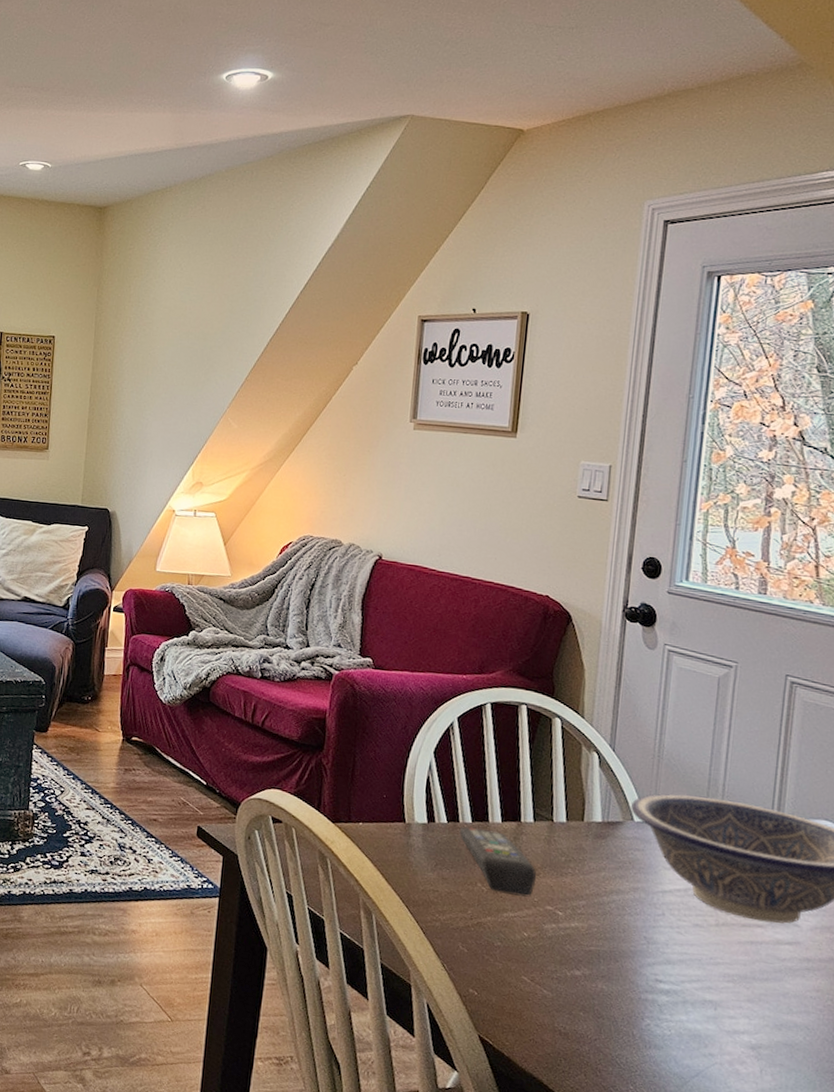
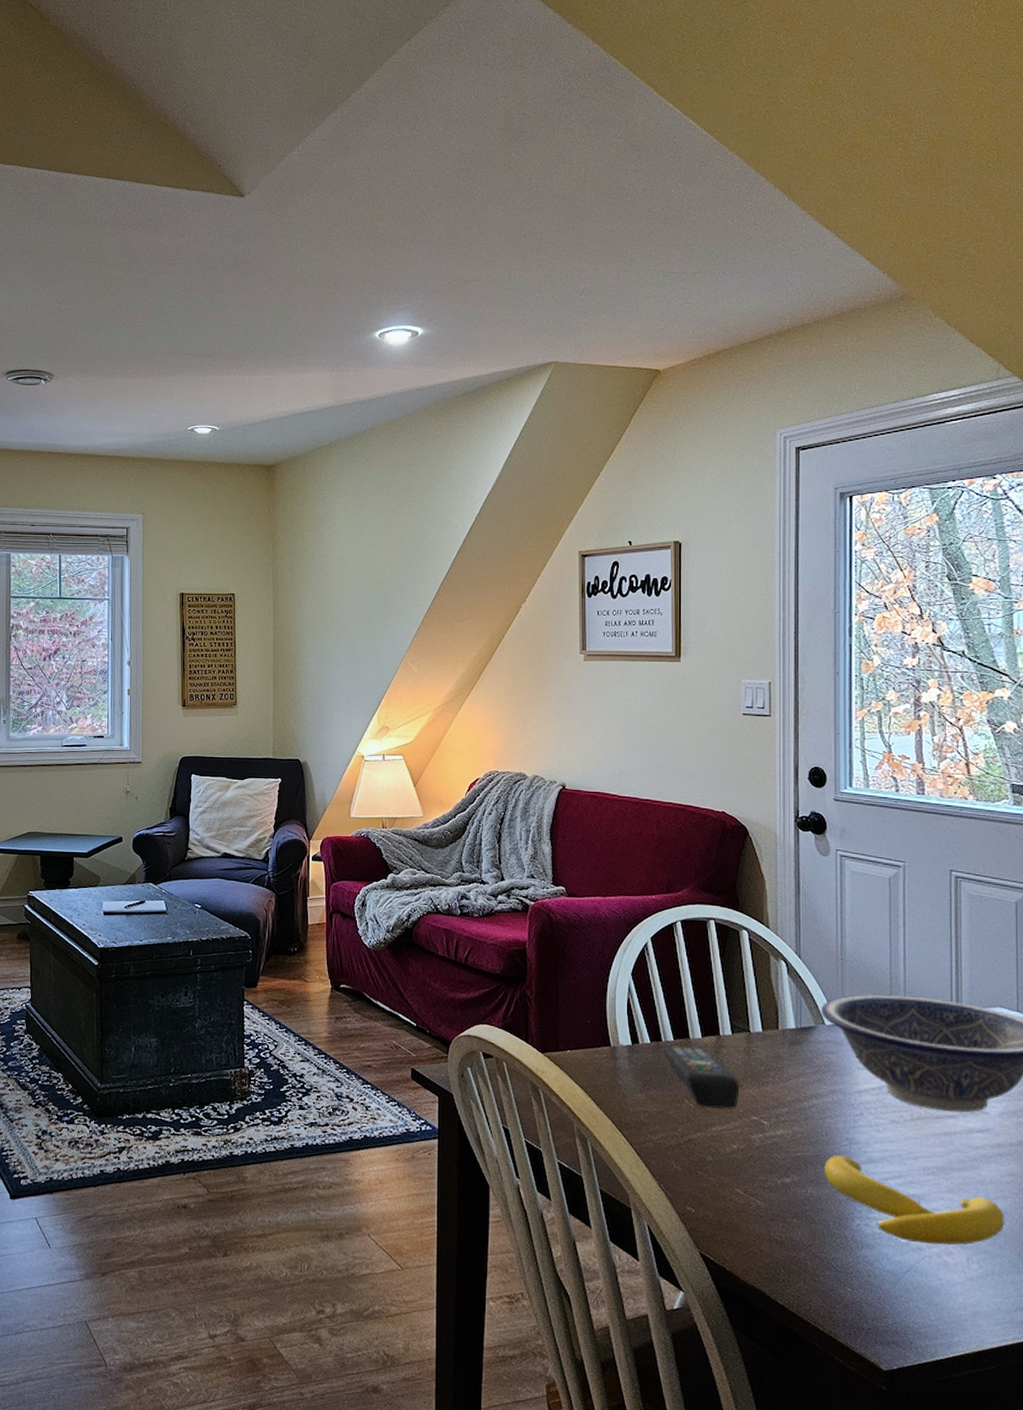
banana: none [617,952,806,1056] -> present [824,1155,1005,1246]

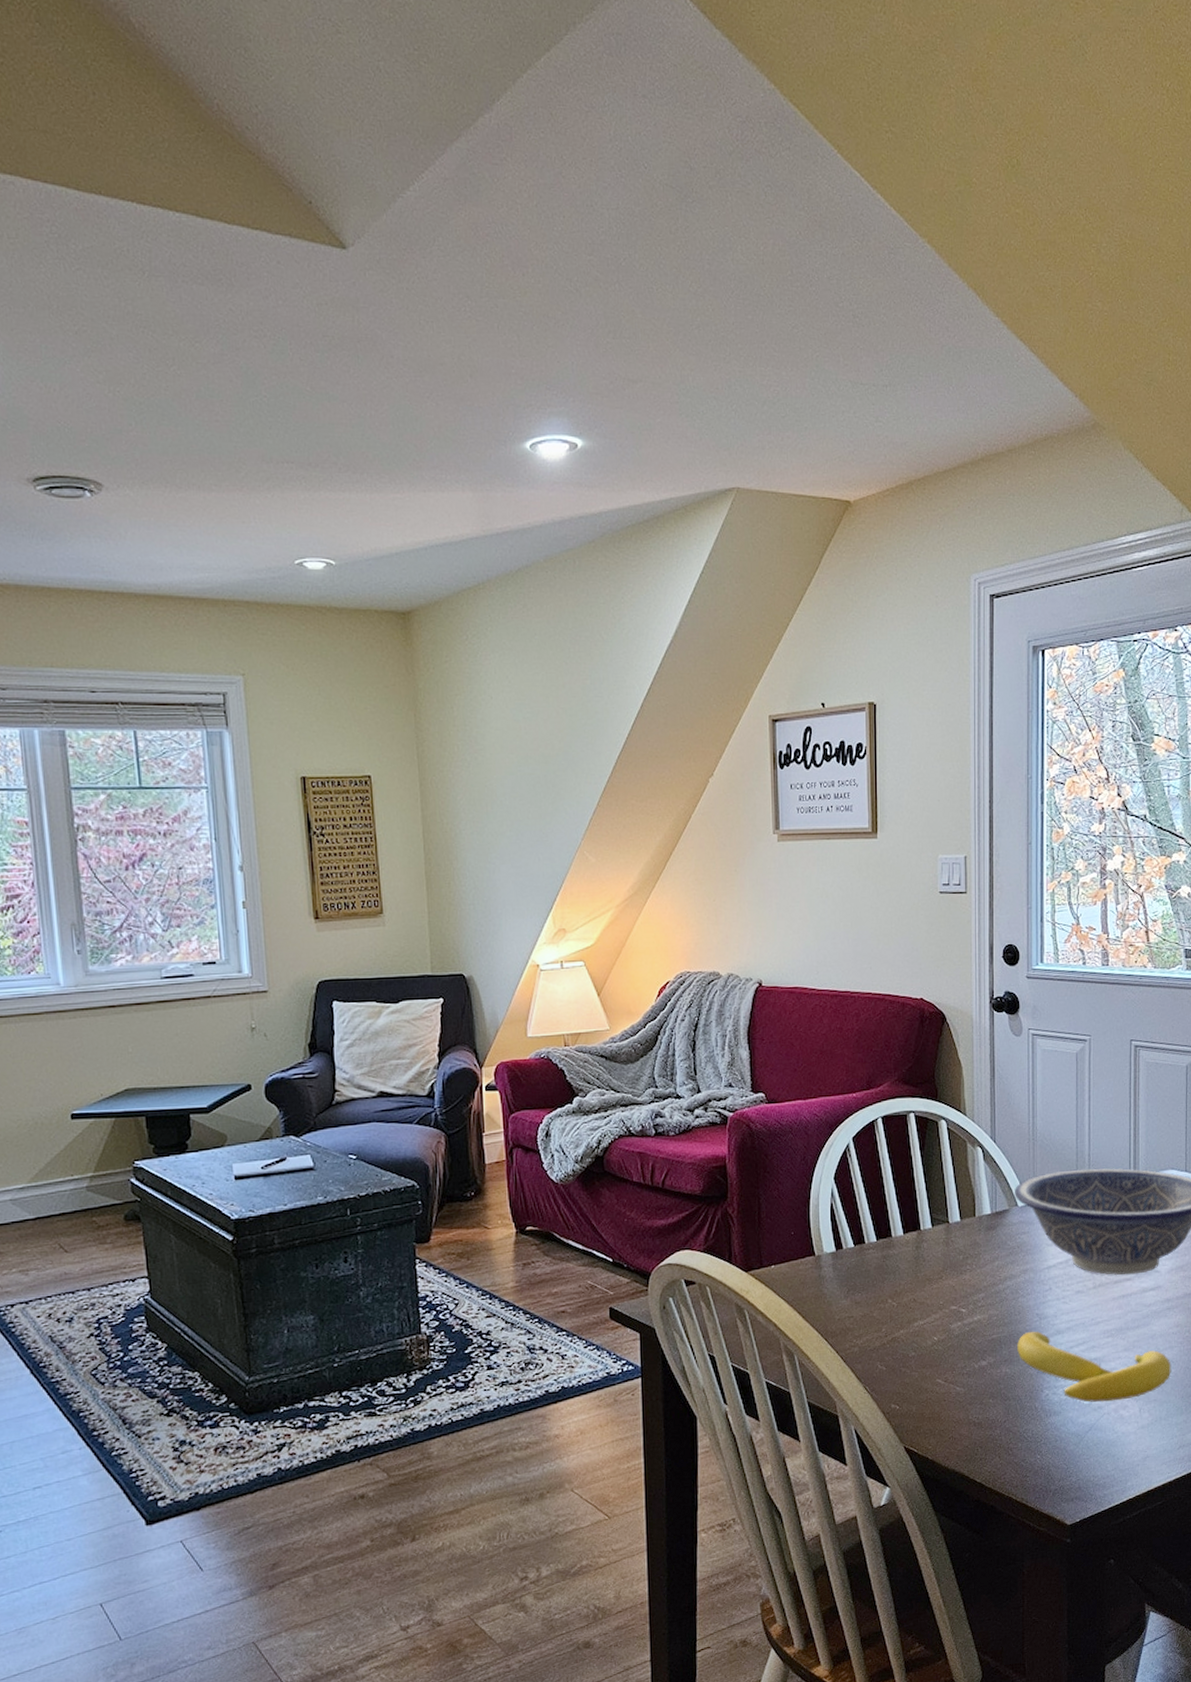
remote control: present [662,1044,739,1110] -> none [866,1244,939,1304]

